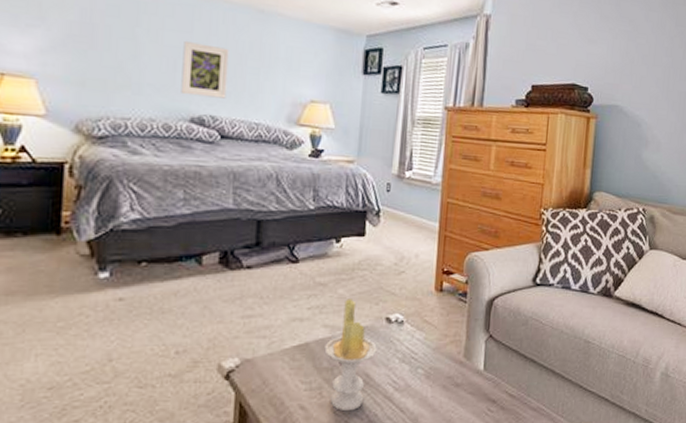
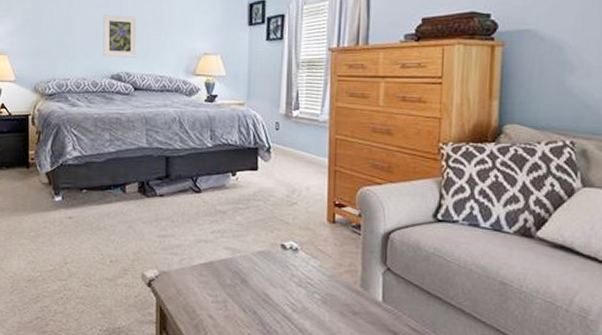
candle: present [324,299,377,412] -> none [227,225,274,325]

